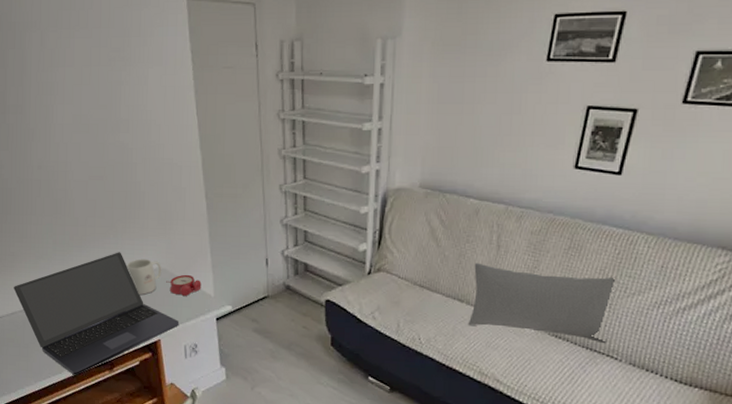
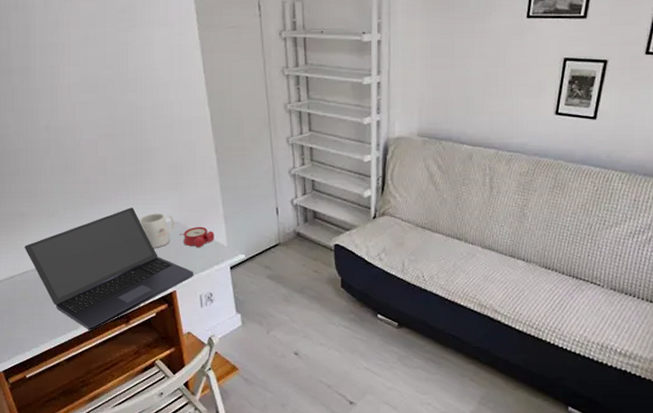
pillow: present [468,262,618,344] -> none [466,203,597,272]

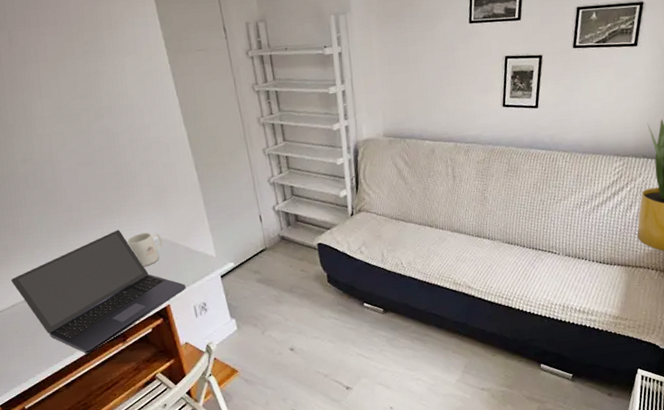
alarm clock: present [179,226,214,247] -> none [168,240,203,261]

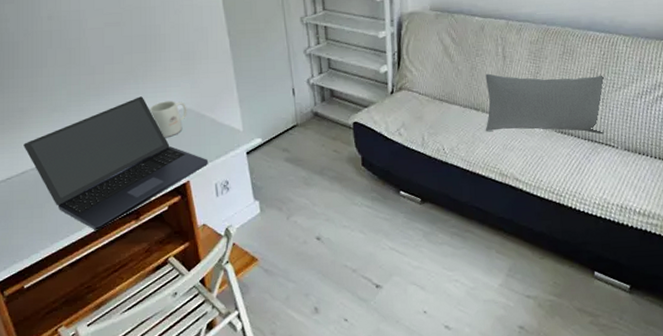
pillow: none [437,188,548,245] -> present [485,73,606,135]

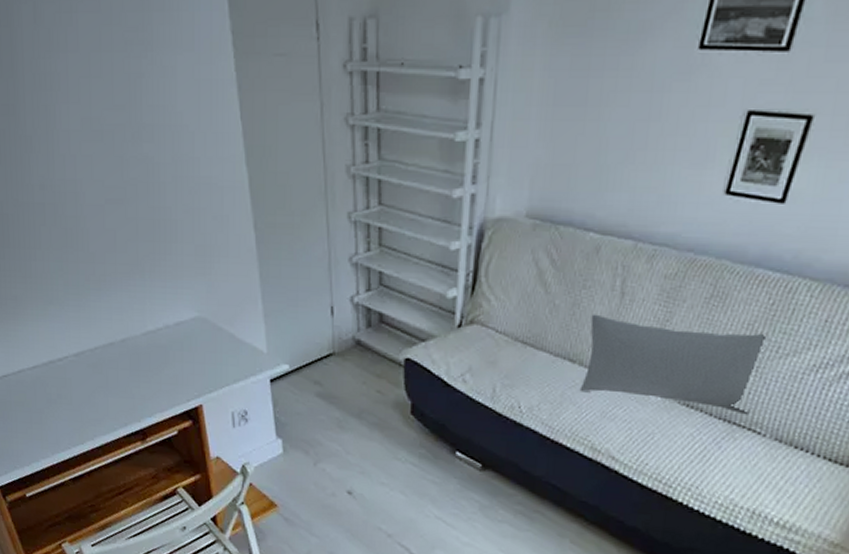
laptop: present [24,96,209,230] -> none [19,296,225,447]
mug: present [149,101,187,137] -> none [157,305,202,350]

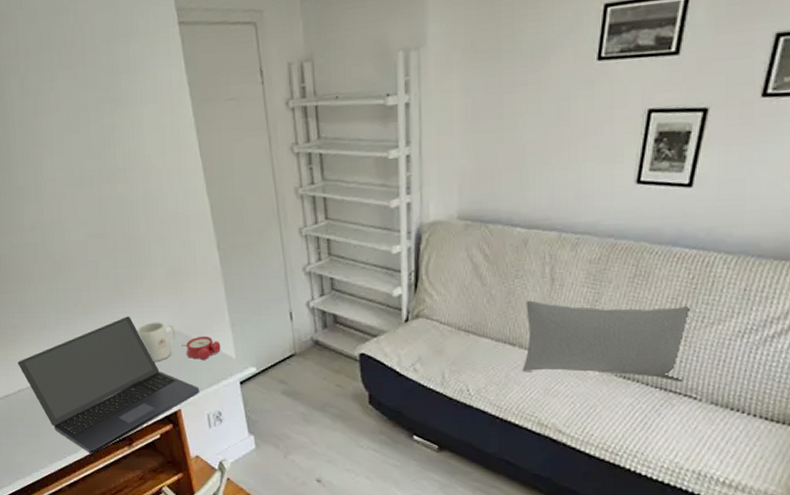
laptop: none [19,296,225,447] -> present [18,316,200,454]
mug: none [157,305,202,350] -> present [137,322,176,361]
alarm clock: none [207,325,251,352] -> present [182,336,221,360]

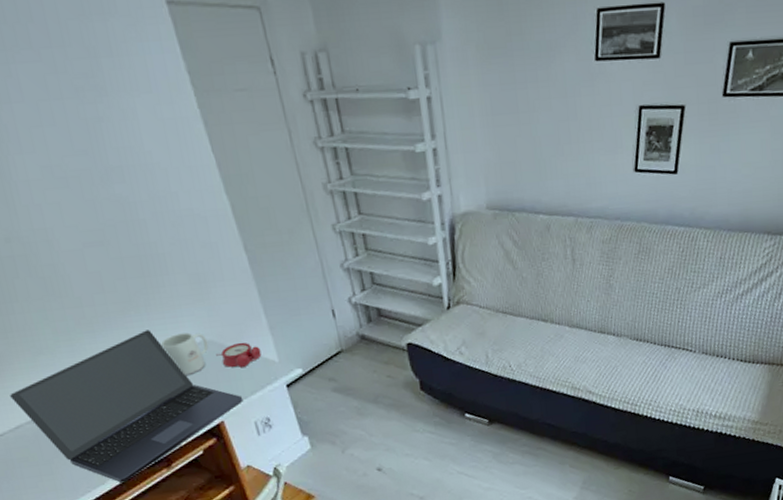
pillow: present [522,300,693,382] -> none [553,274,685,344]

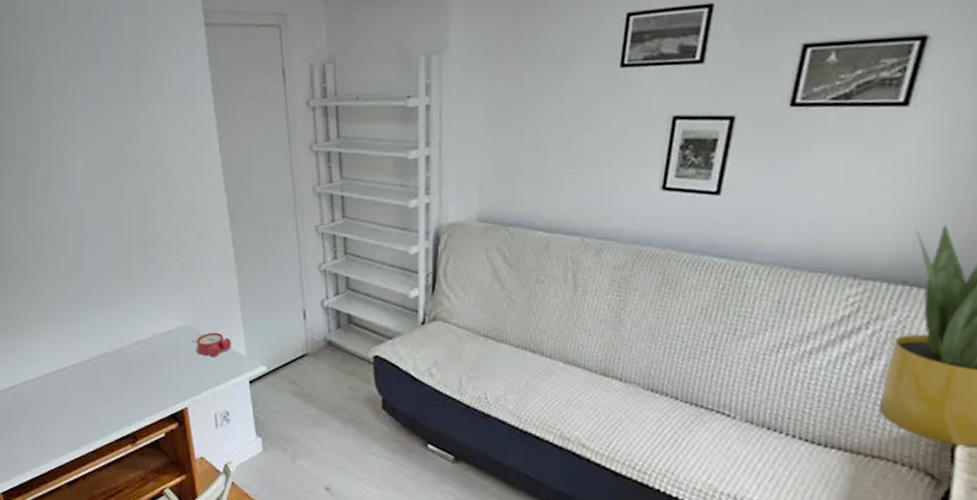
laptop: present [10,330,244,483] -> none [26,310,208,451]
mug: present [160,332,209,375] -> none [147,316,187,357]

